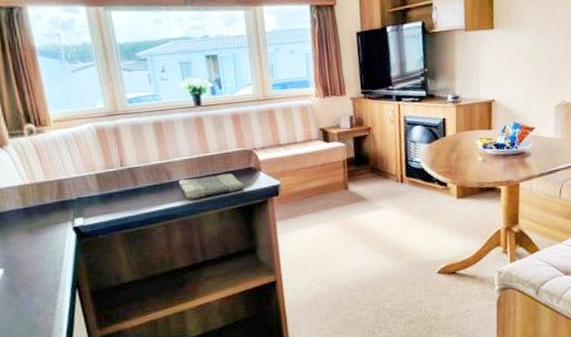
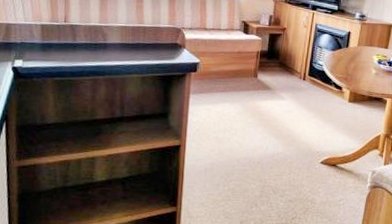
dish towel: present [179,173,245,200] -> none [112,42,169,62]

